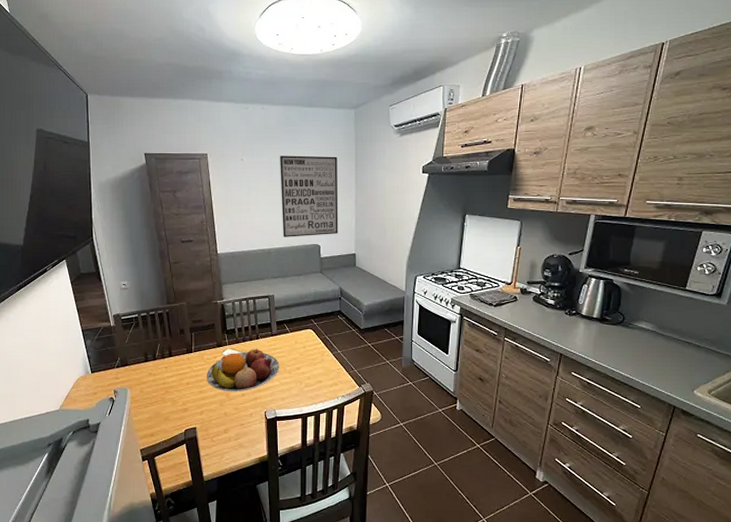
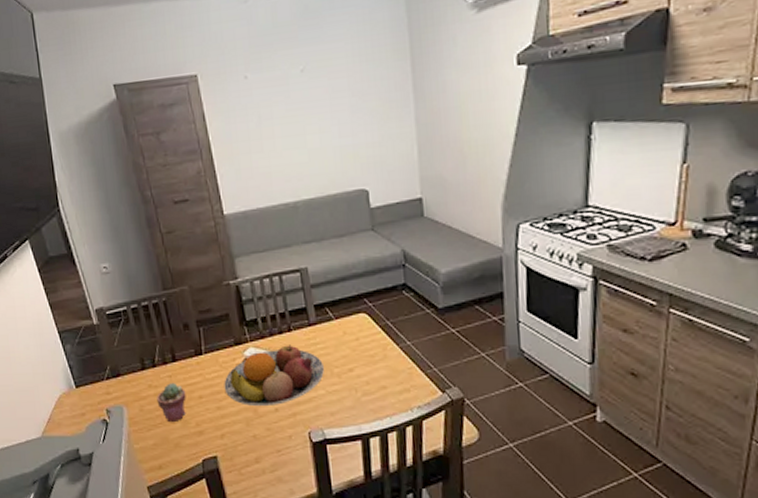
potted succulent: none [154,372,177,402] -> present [157,383,186,423]
wall art: present [279,155,338,237] -> none [297,55,394,183]

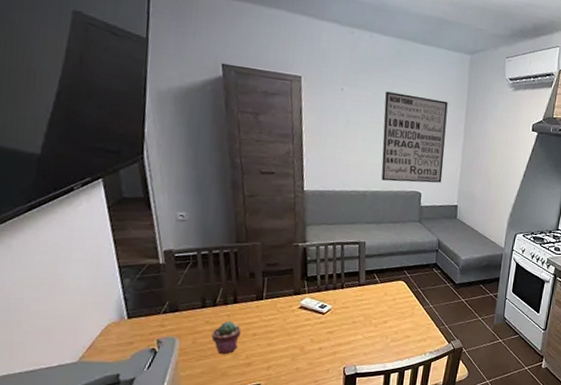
fruit bowl: present [224,345,324,407] -> none [277,299,365,346]
wall art: none [297,55,394,183] -> present [381,91,448,183]

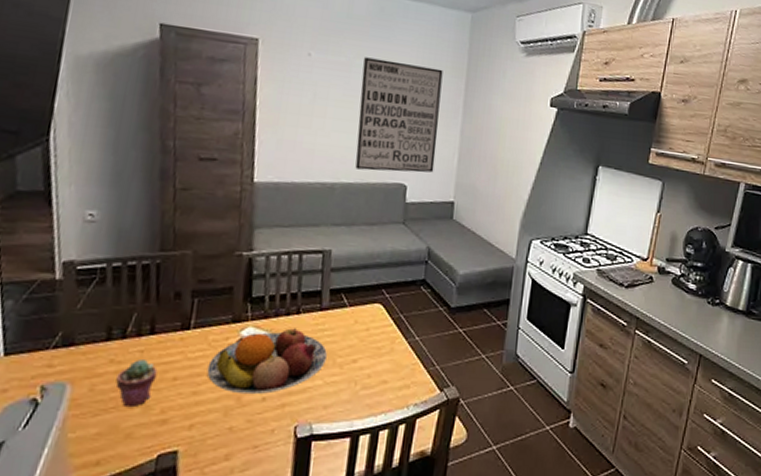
fruit bowl: none [277,299,365,346] -> present [207,328,327,395]

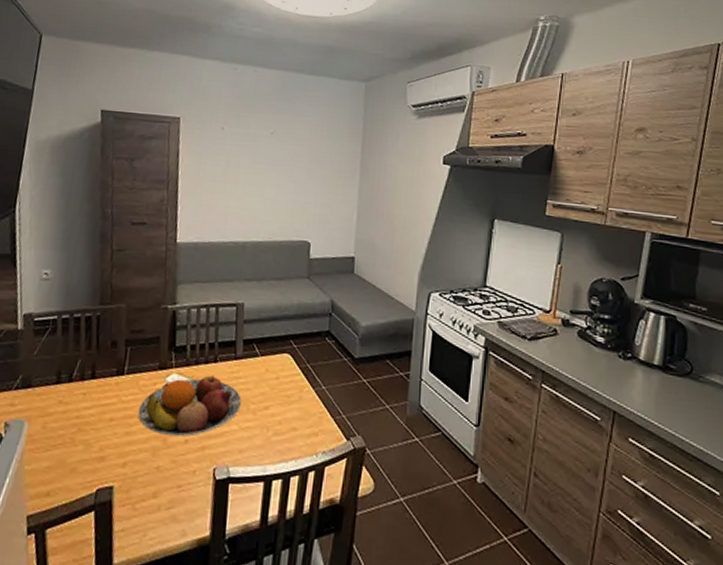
potted succulent: present [115,359,158,408] -> none [63,401,97,445]
wall art: present [355,57,443,173] -> none [264,128,341,231]

